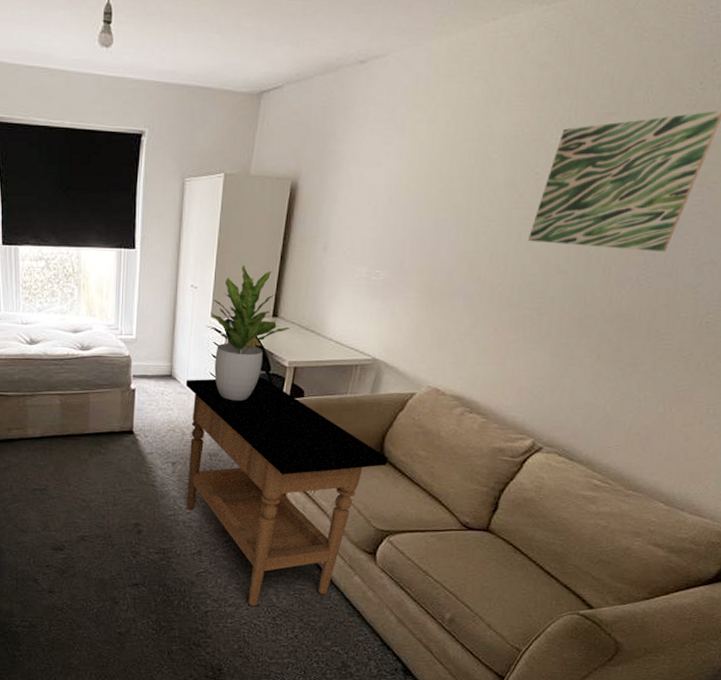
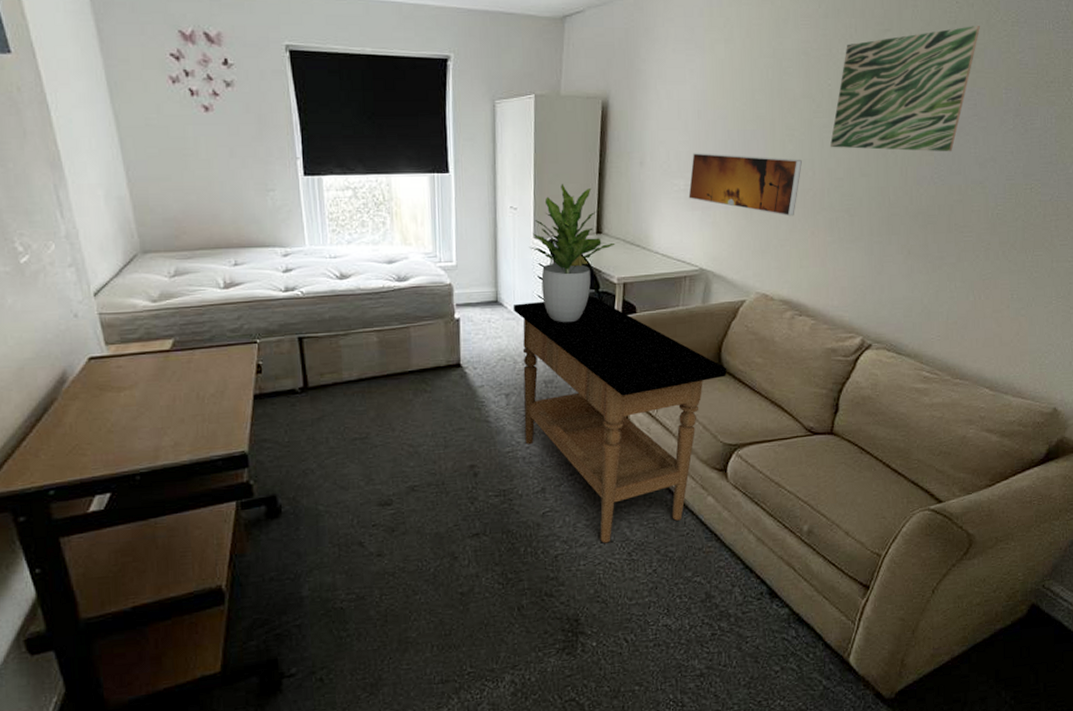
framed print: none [369,240,496,312] -> present [688,153,803,216]

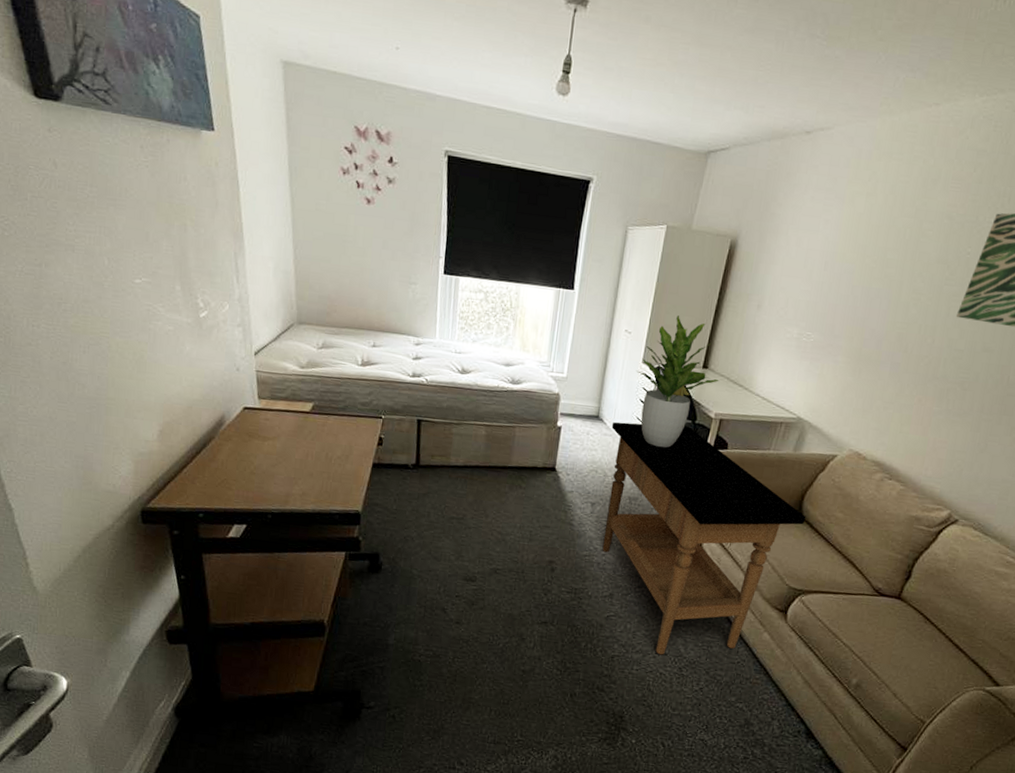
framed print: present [688,153,803,216] -> none [799,303,924,381]

